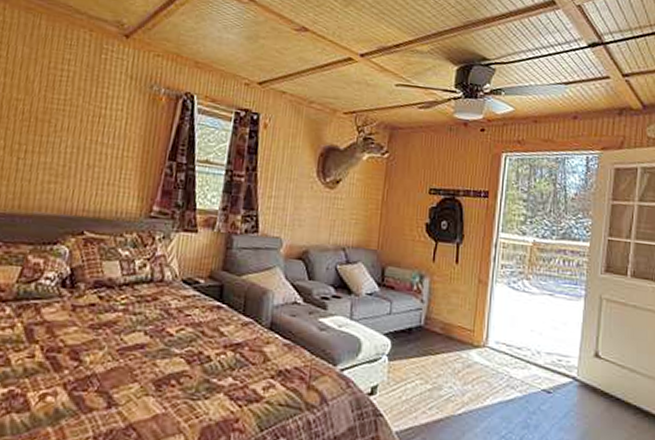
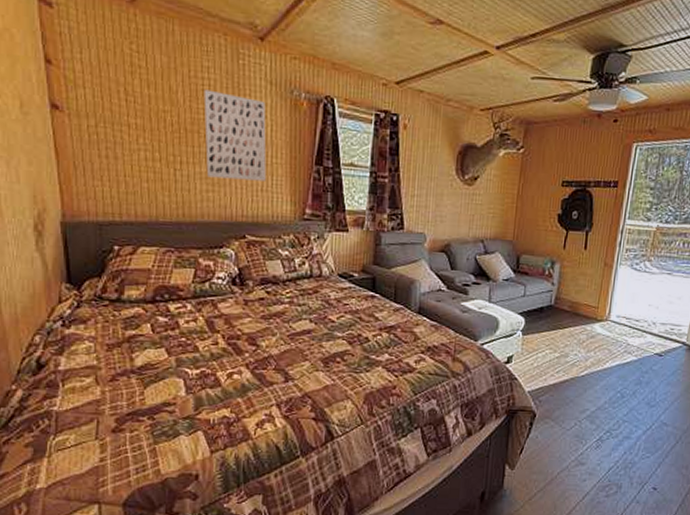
wall art: none [51,80,123,175] -> present [203,89,267,182]

